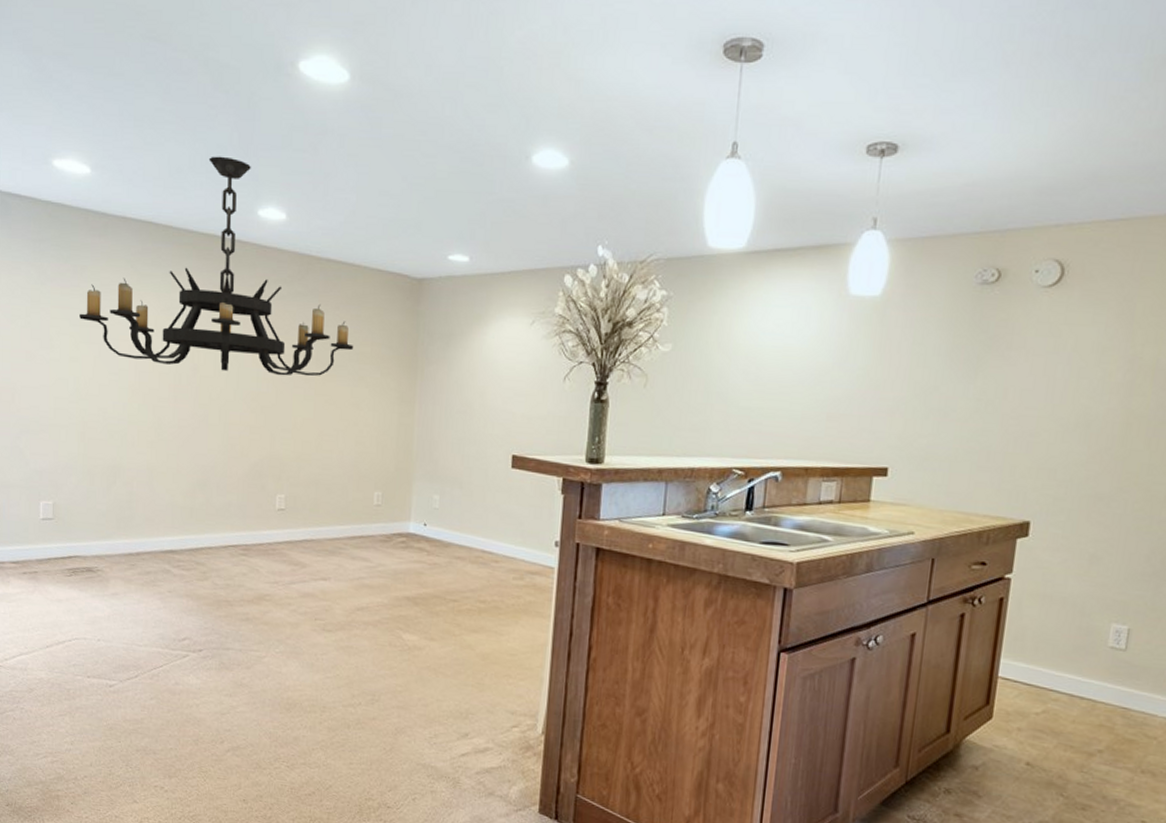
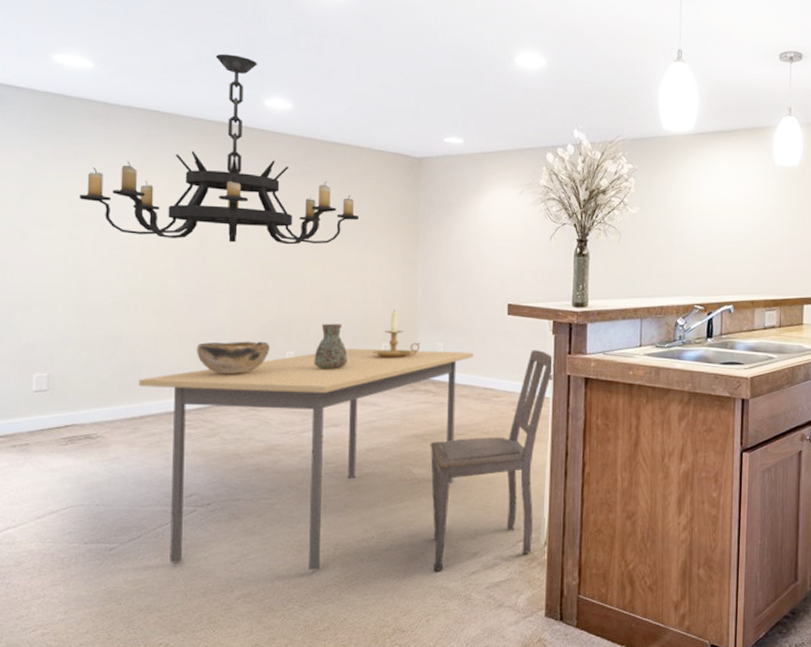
dining table: none [135,496,472,732] -> present [139,349,474,571]
decorative bowl: none [189,479,260,516] -> present [196,341,270,375]
decorative vase: none [304,466,339,518] -> present [314,323,348,370]
candle holder: none [364,455,415,510] -> present [372,310,420,358]
dining chair: none [421,511,562,748] -> present [430,350,554,571]

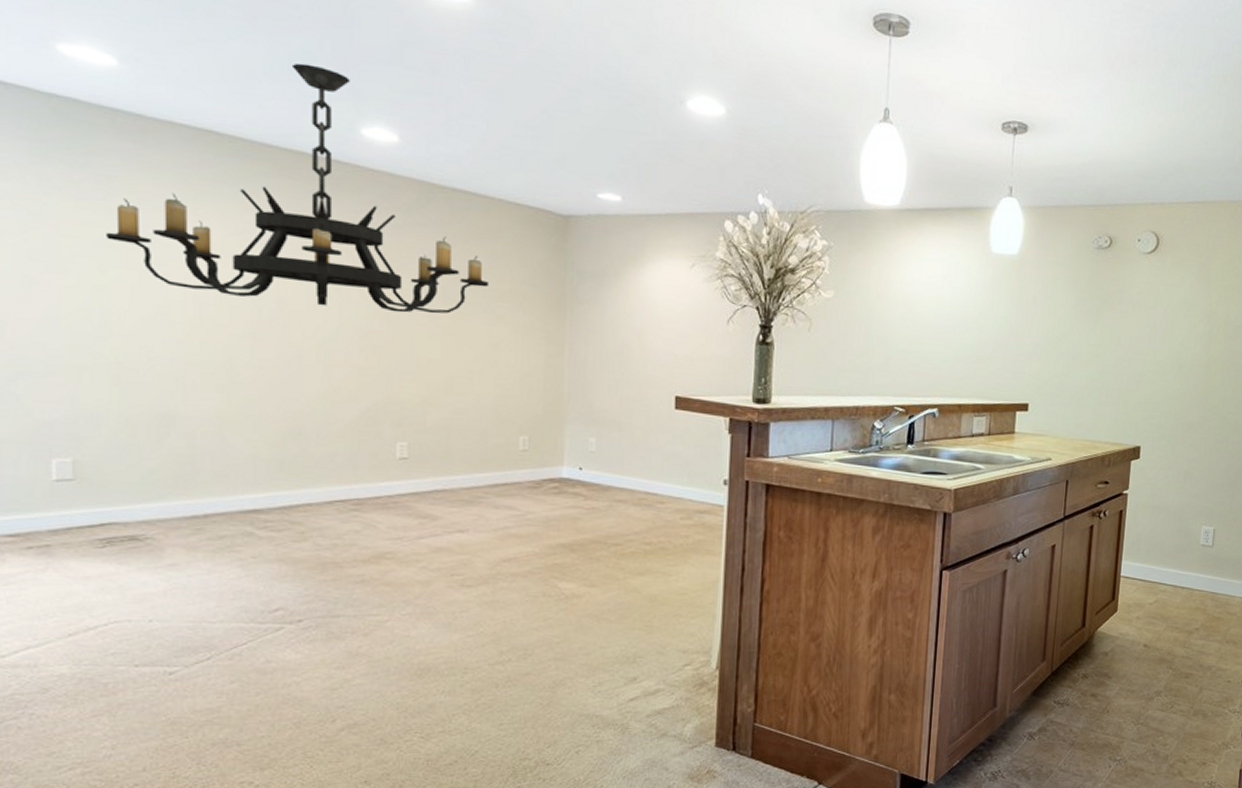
dining table: present [139,349,474,571] -> none [200,441,633,698]
decorative bowl: present [196,341,270,375] -> none [277,427,375,468]
decorative vase: present [314,323,348,370] -> none [433,410,476,466]
candle holder: present [372,310,420,358] -> none [507,397,568,455]
dining chair: present [430,350,554,571] -> none [580,451,730,698]

